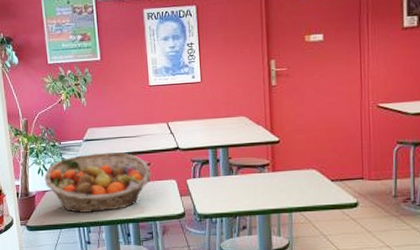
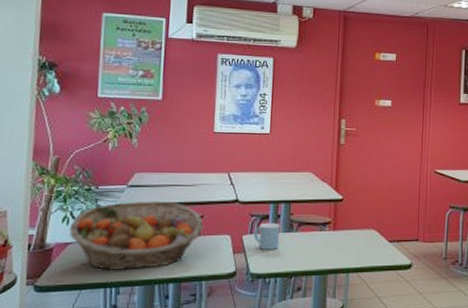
mug: none [196,166,222,192] -> present [253,222,280,250]

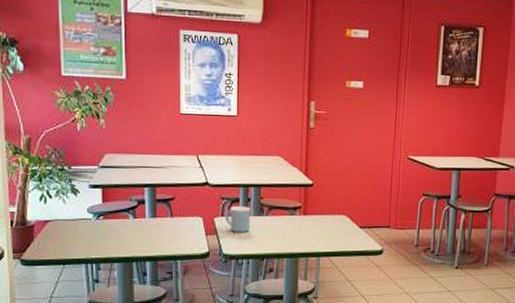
fruit basket: present [69,201,204,270] -> none [48,182,176,248]

